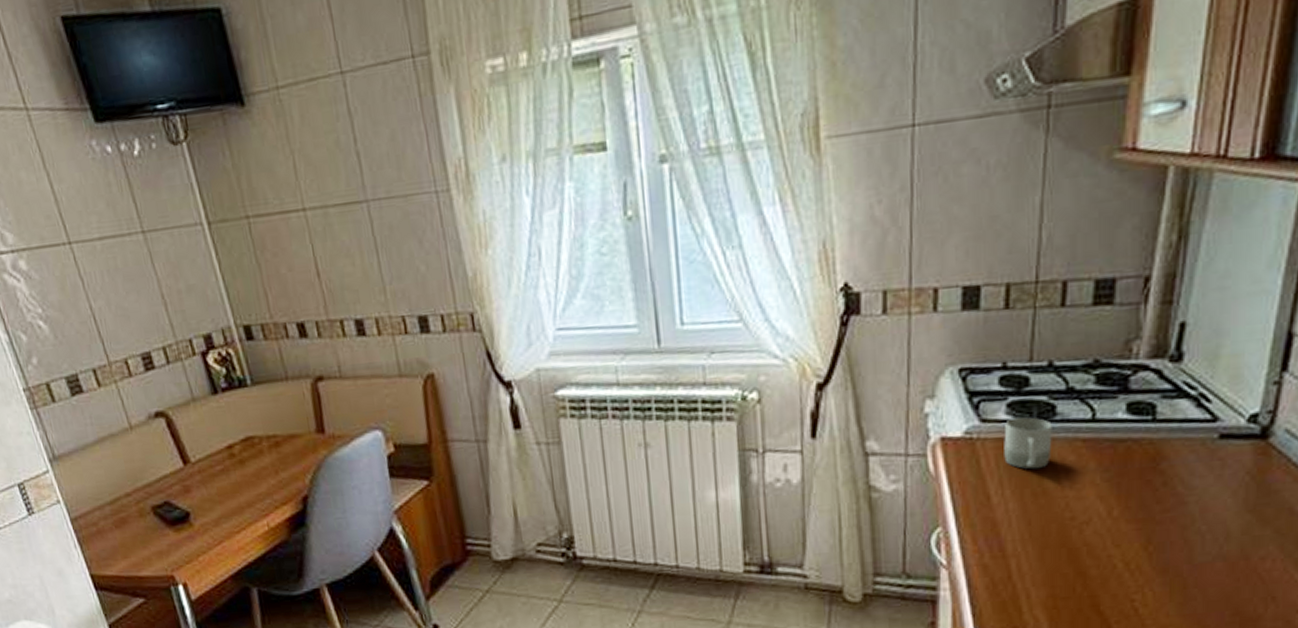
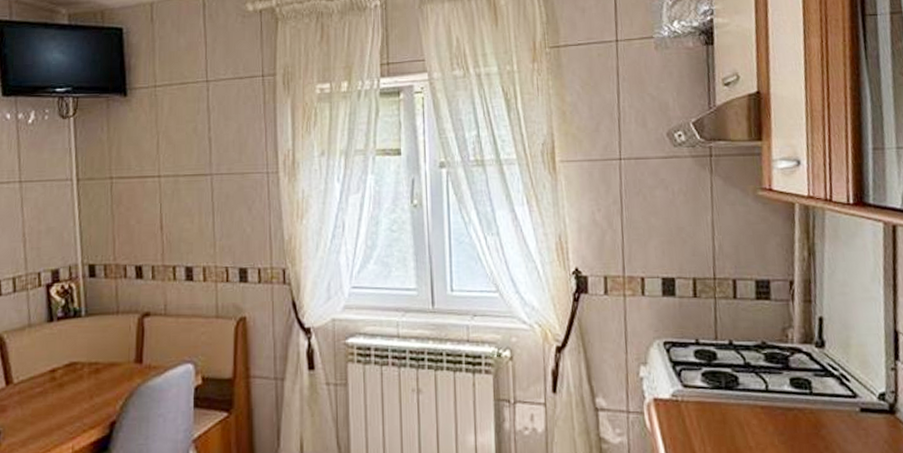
cup: present [1004,417,1052,470] -> none [702,385,739,430]

